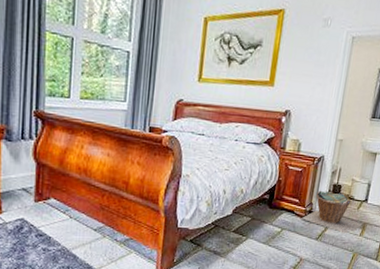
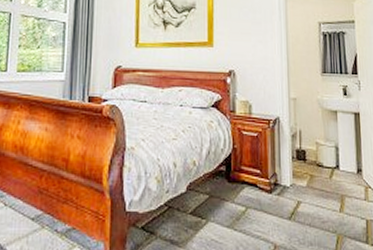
laundry basket: present [301,190,363,234] -> none [266,157,340,210]

